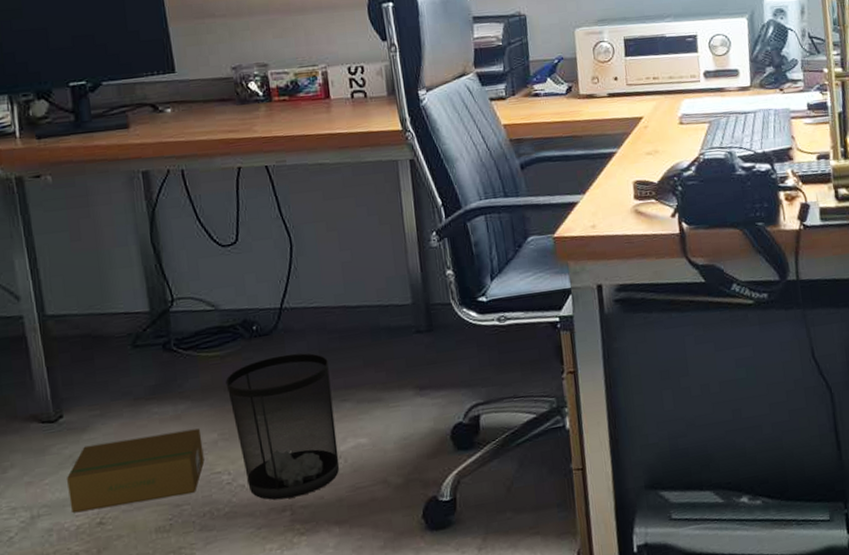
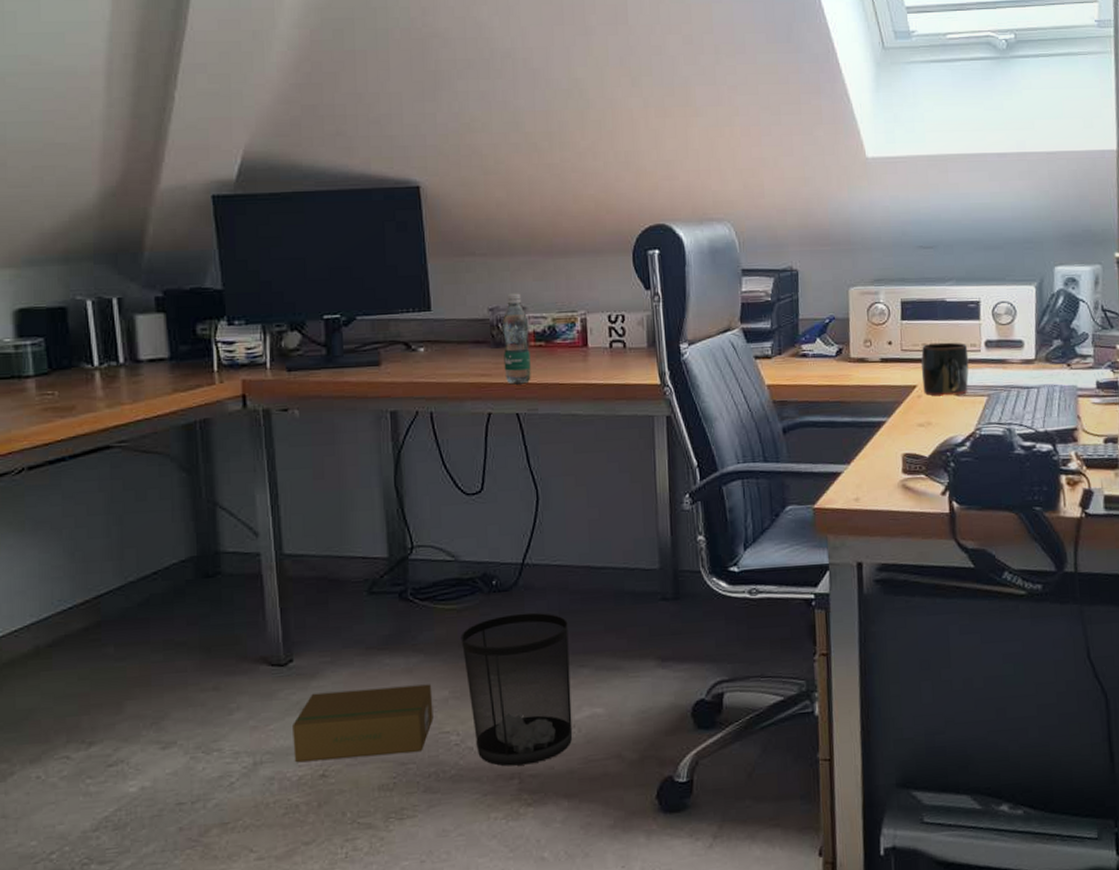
bottle: none [245,51,278,139] -> present [502,293,531,385]
mug: none [645,74,691,126] -> present [921,342,969,396]

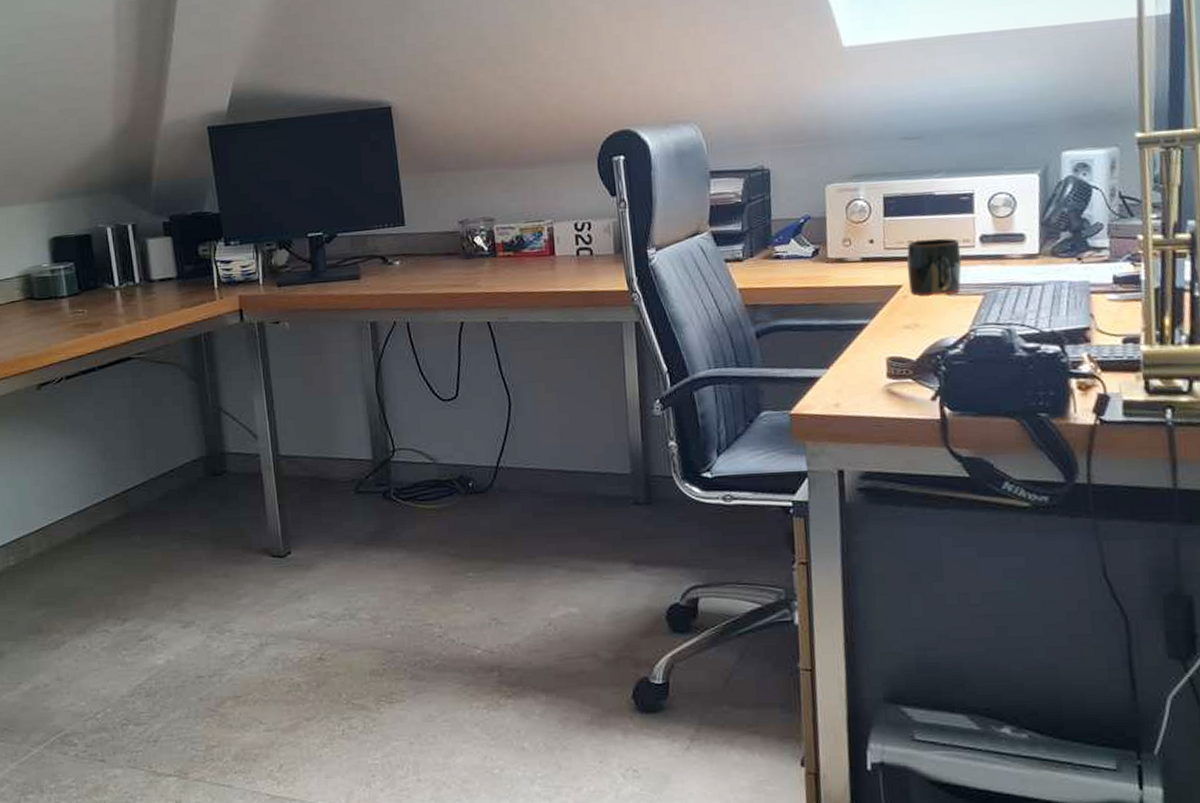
box: present [293,684,433,762] -> none [292,579,418,645]
waste bin: present [460,612,573,766] -> none [440,514,549,659]
bottle: present [502,293,531,385] -> none [472,205,501,294]

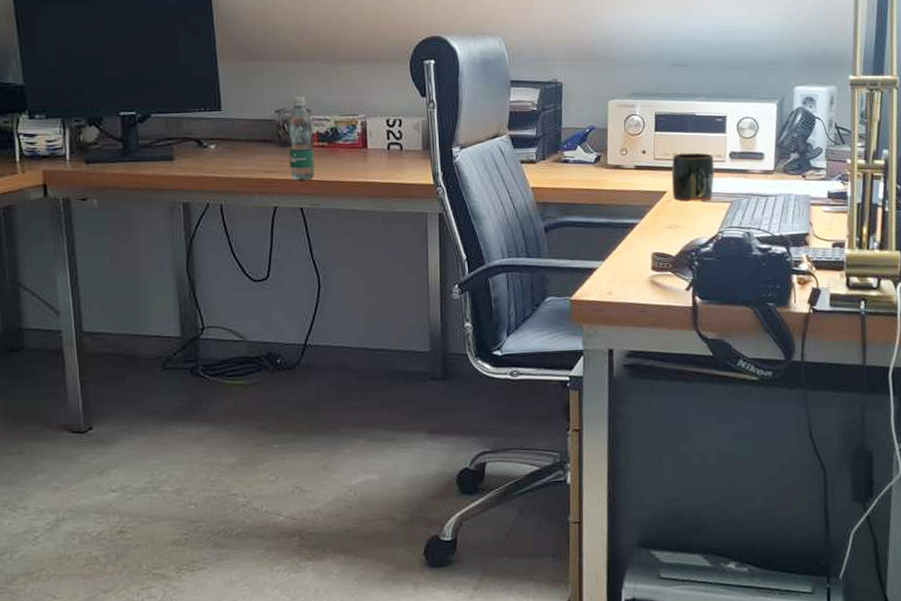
bottle: none [472,205,501,294] -> present [288,96,315,181]

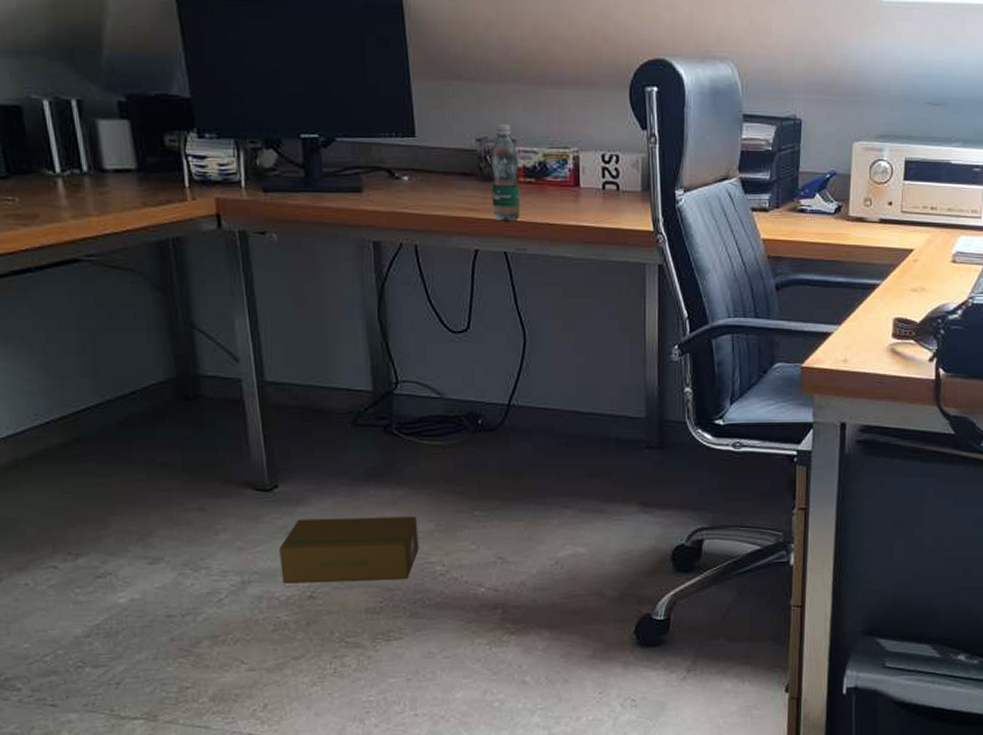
box: none [92,451,222,519] -> present [279,516,419,583]
mug: present [671,153,715,202] -> none [919,206,969,262]

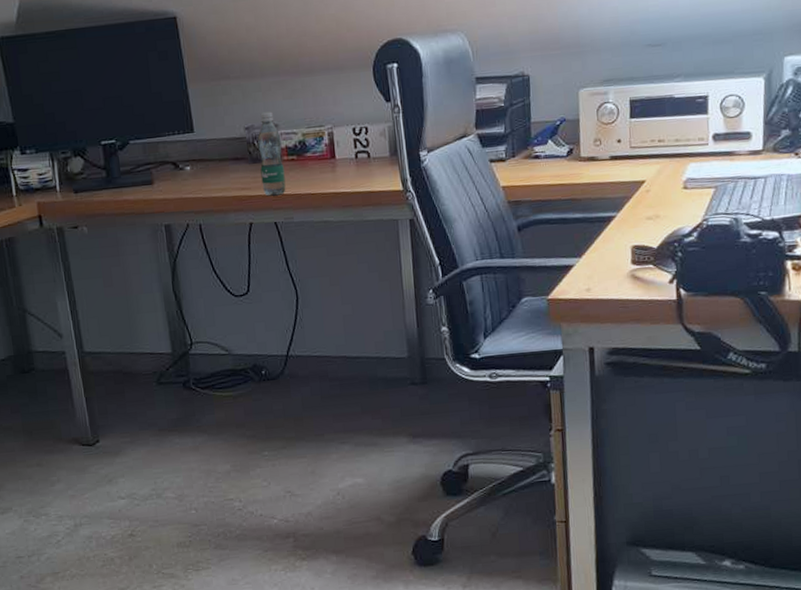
box: present [279,516,419,583] -> none [103,459,219,524]

